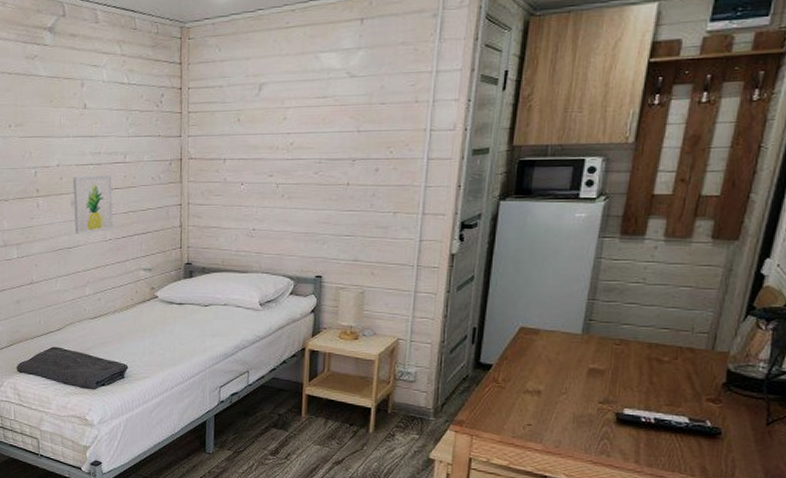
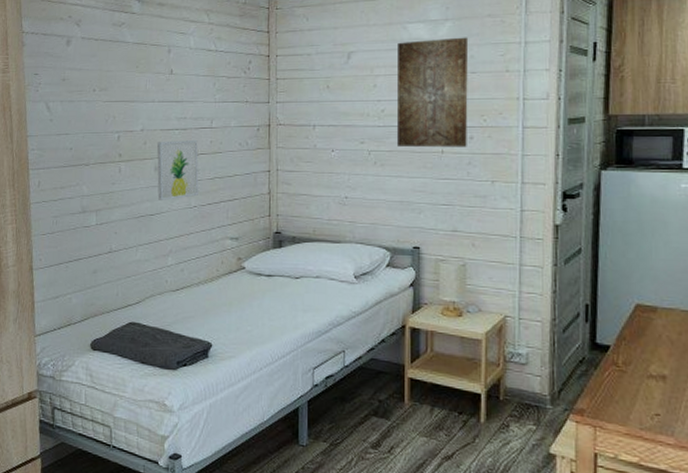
wall art: none [305,66,380,180] -> present [397,37,469,148]

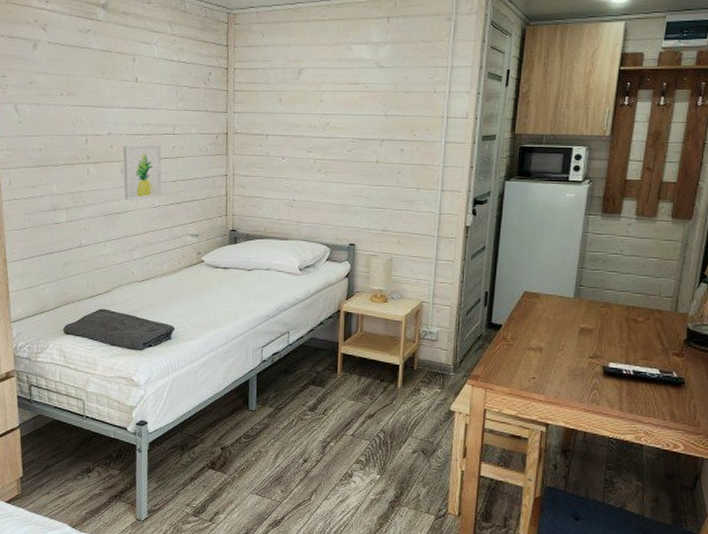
wall art: present [397,37,469,148] -> none [339,59,404,159]

